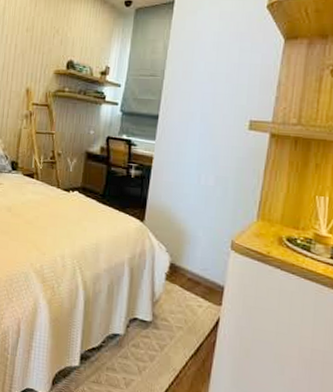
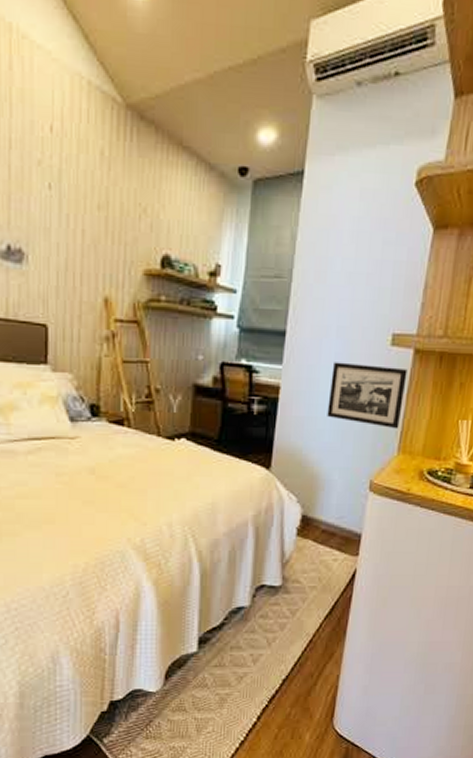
picture frame: none [192,140,264,199] -> present [327,362,408,429]

